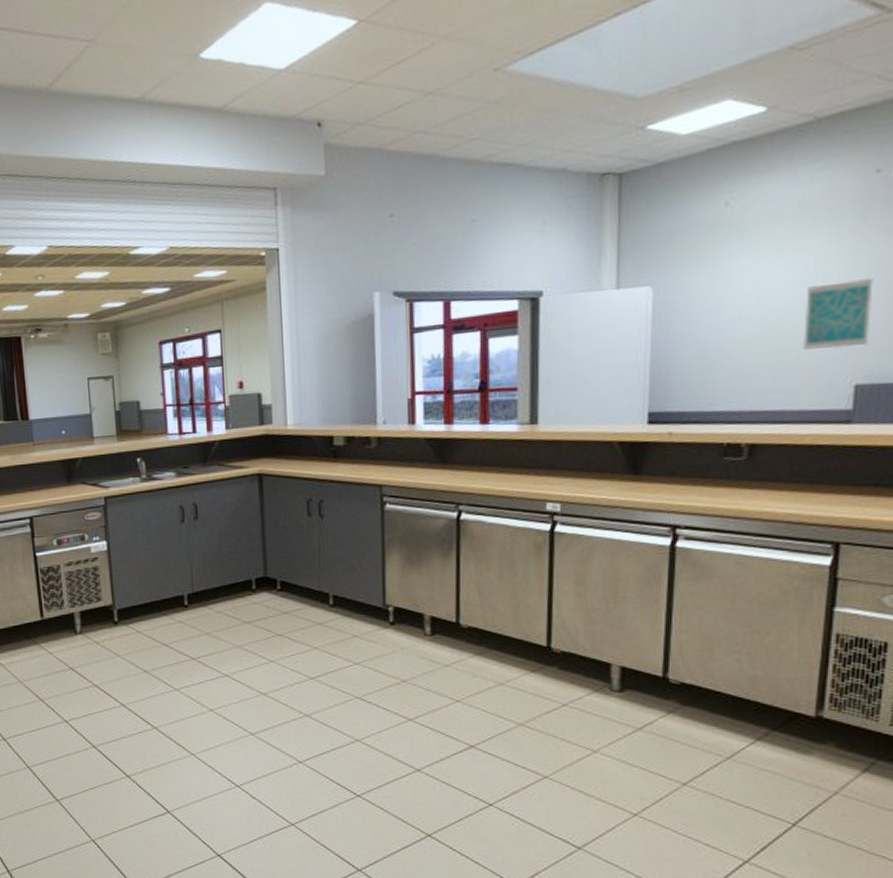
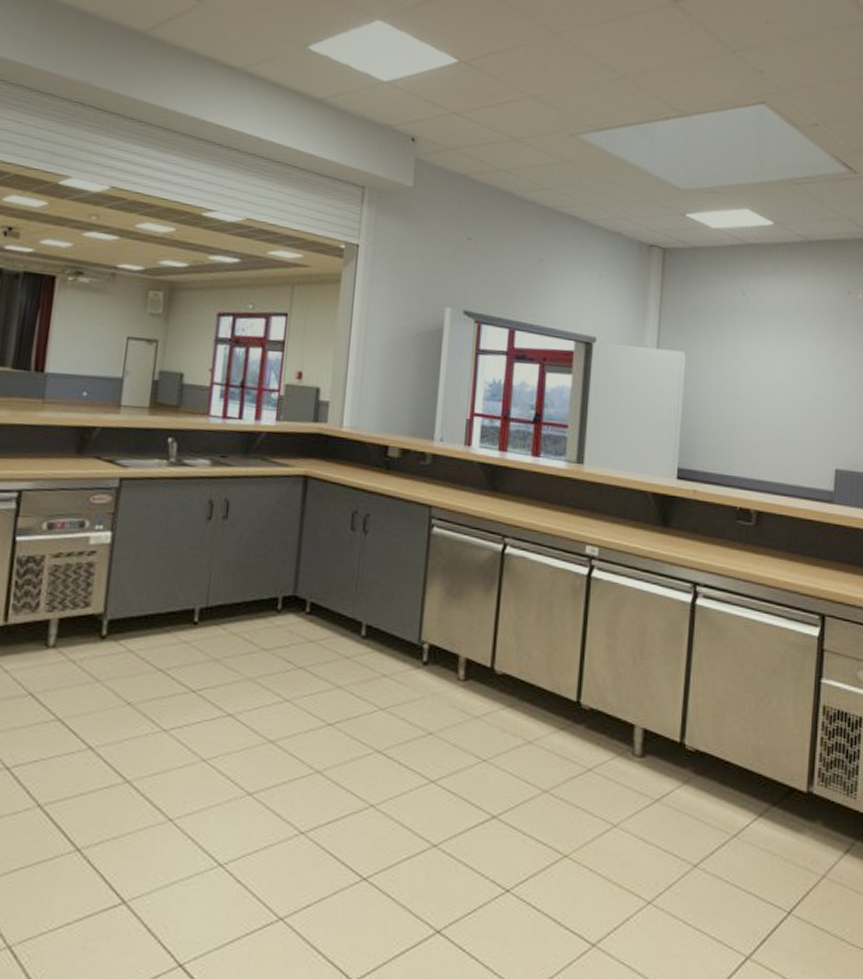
wall art: present [802,277,874,350] -> none [797,377,847,436]

